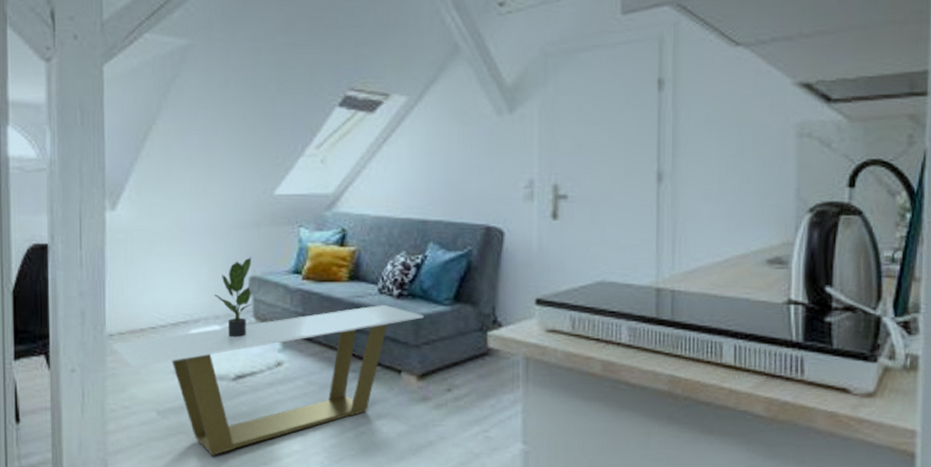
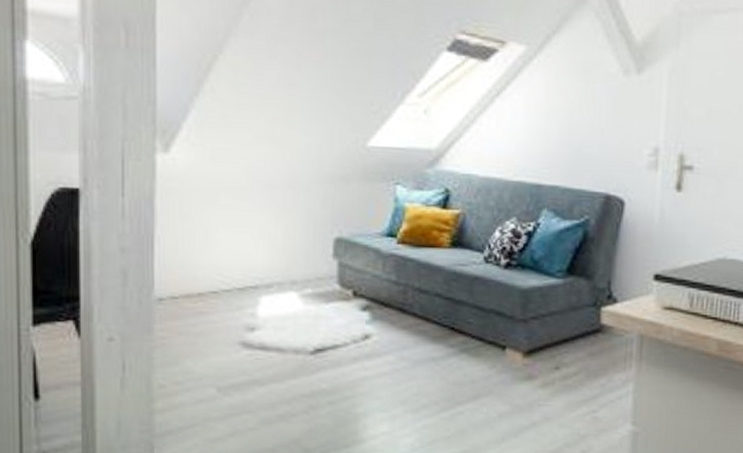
coffee table: present [112,305,424,456] -> none [162,275,534,439]
potted plant: present [214,257,253,338] -> none [291,216,338,306]

